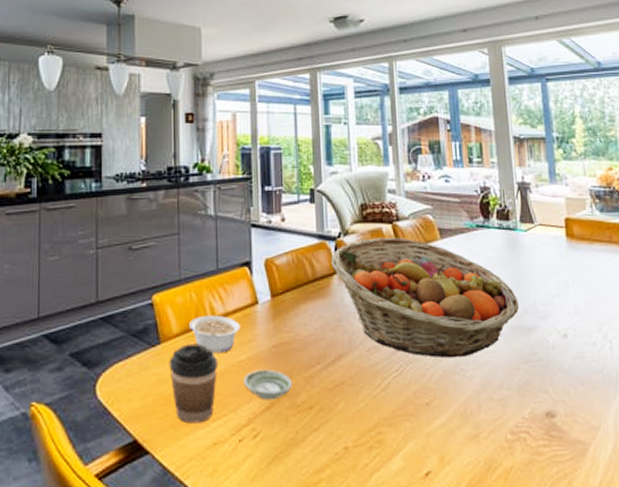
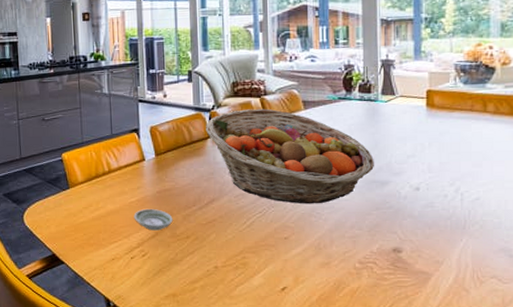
coffee cup: present [169,343,219,424] -> none [76,189,114,245]
legume: present [189,315,240,354] -> none [91,168,131,196]

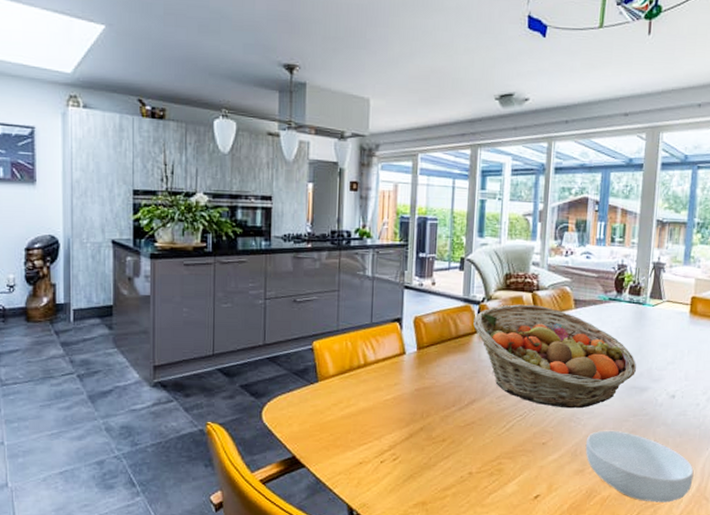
saucer: present [134,208,173,231] -> none [387,407,430,432]
cereal bowl: none [329,224,449,294] -> present [585,430,694,502]

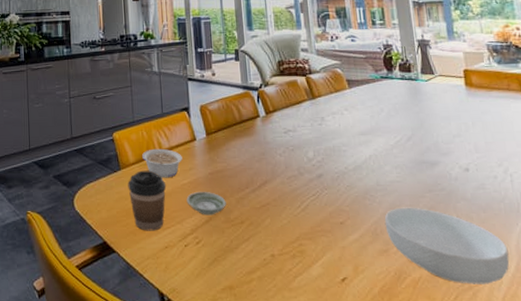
coffee cup: none [325,383,368,447] -> present [128,170,166,231]
legume: none [344,361,388,393] -> present [142,148,183,178]
saucer: none [387,407,430,432] -> present [186,191,226,215]
fruit basket: present [473,304,636,409] -> none [254,87,422,186]

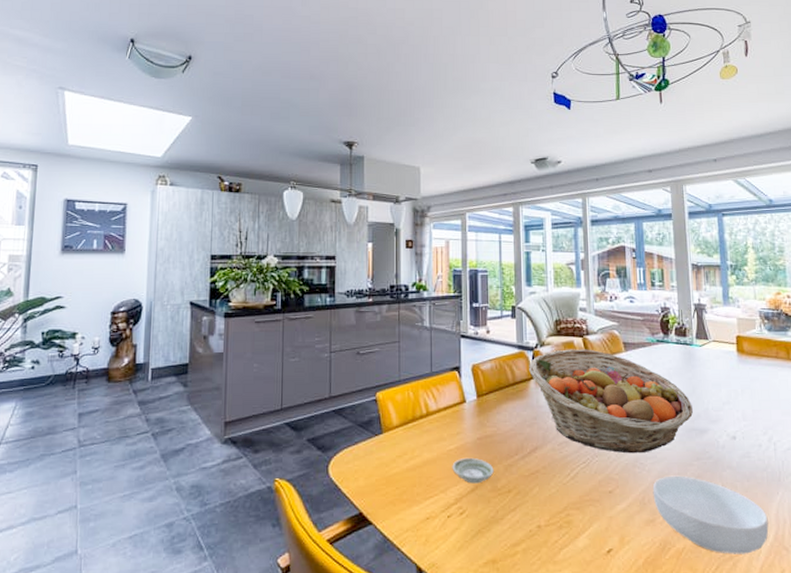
coffee cup: present [128,170,166,231] -> none [389,434,431,501]
legume: present [142,148,183,178] -> none [407,410,450,443]
fruit basket: none [254,87,422,186] -> present [529,349,693,454]

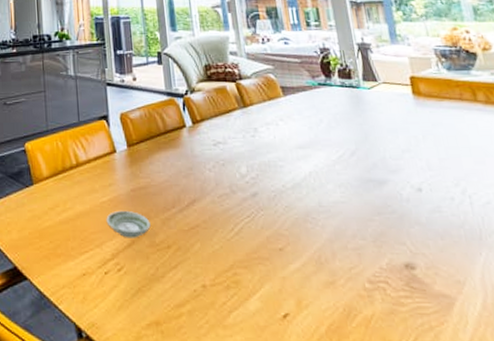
fruit basket: present [529,349,693,454] -> none [180,94,368,207]
cereal bowl: present [652,475,769,554] -> none [329,232,475,325]

